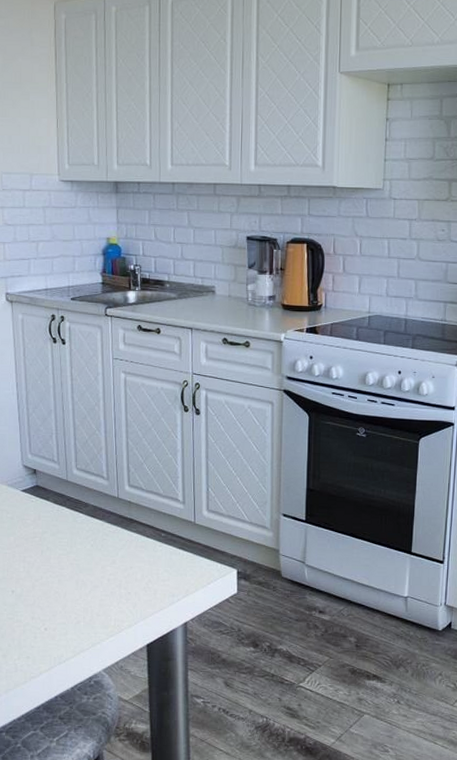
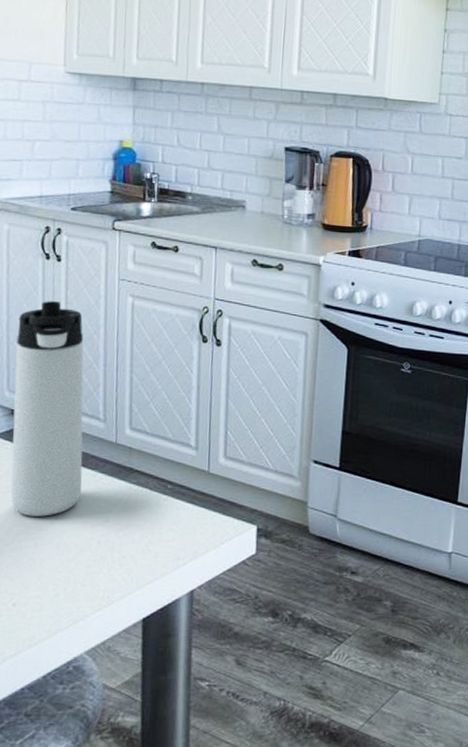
thermos bottle: none [34,378,93,558] -> present [10,301,84,517]

